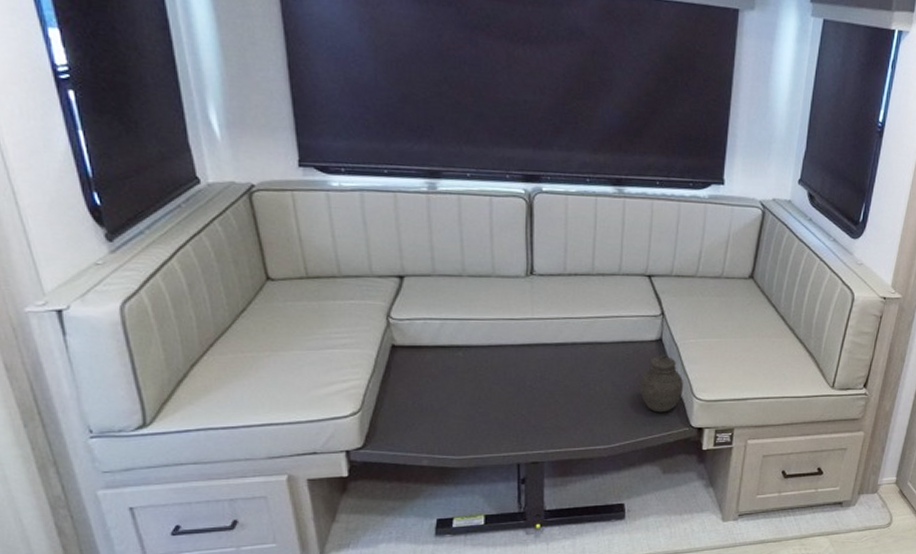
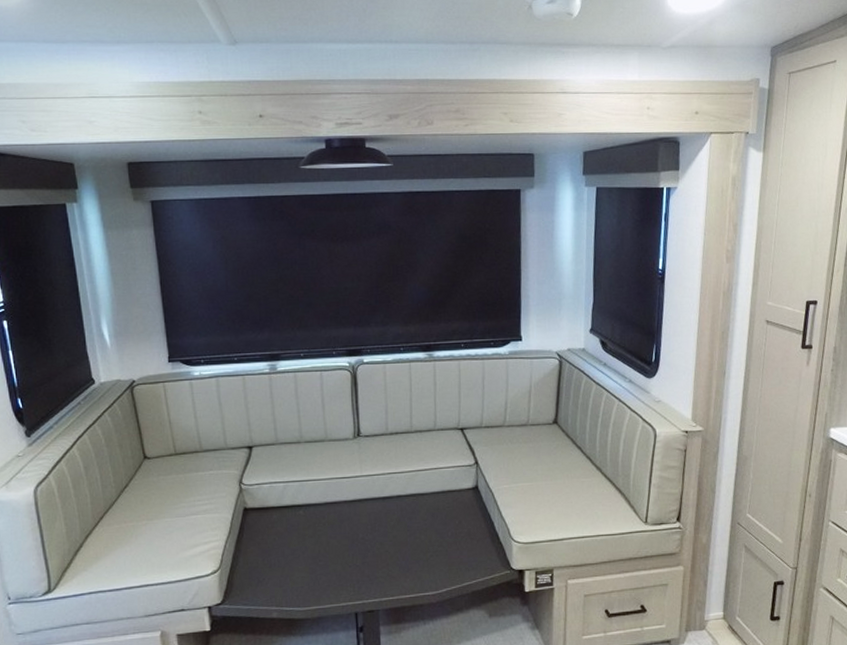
jar: present [639,354,684,412] -> none [460,500,502,557]

